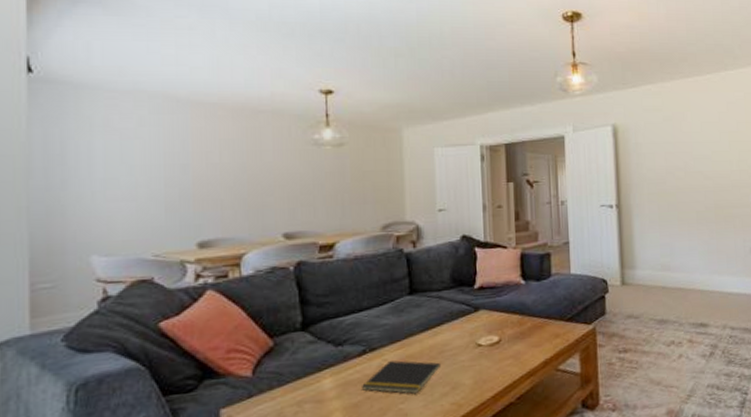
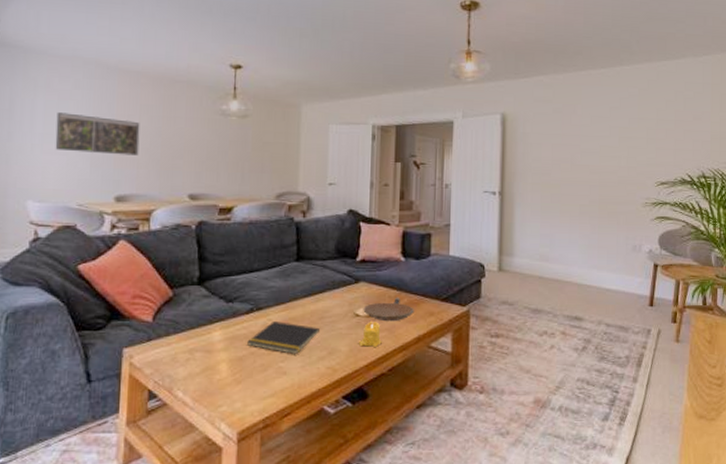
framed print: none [120,154,222,197] -> present [55,112,140,156]
candle: none [482,350,509,378] -> present [358,322,383,347]
bowl: none [485,321,539,349] -> present [363,297,414,322]

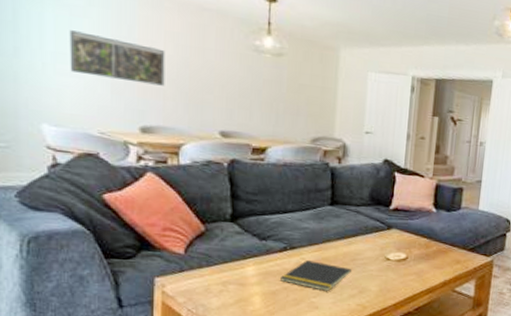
candle: present [358,322,383,347] -> none [387,266,411,288]
bowl: present [363,297,414,322] -> none [394,245,442,267]

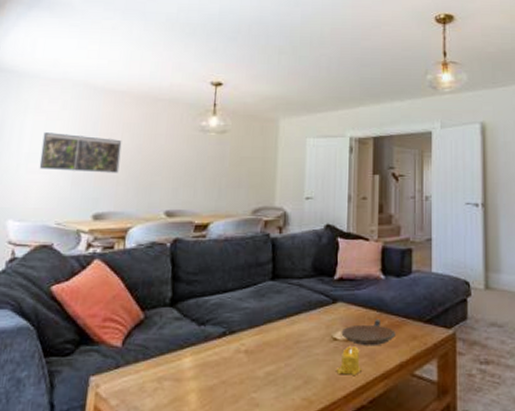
notepad: present [280,260,352,291] -> none [218,346,296,383]
candle: none [387,266,411,288] -> present [336,346,363,375]
bowl: none [394,245,442,267] -> present [341,318,396,346]

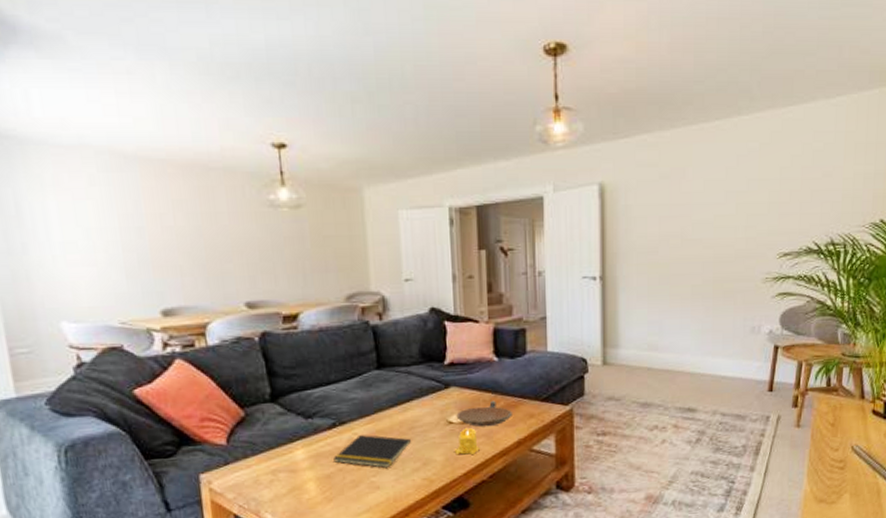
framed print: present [39,132,122,173] -> none [74,215,180,262]
notepad: none [218,346,296,383] -> present [334,435,412,468]

